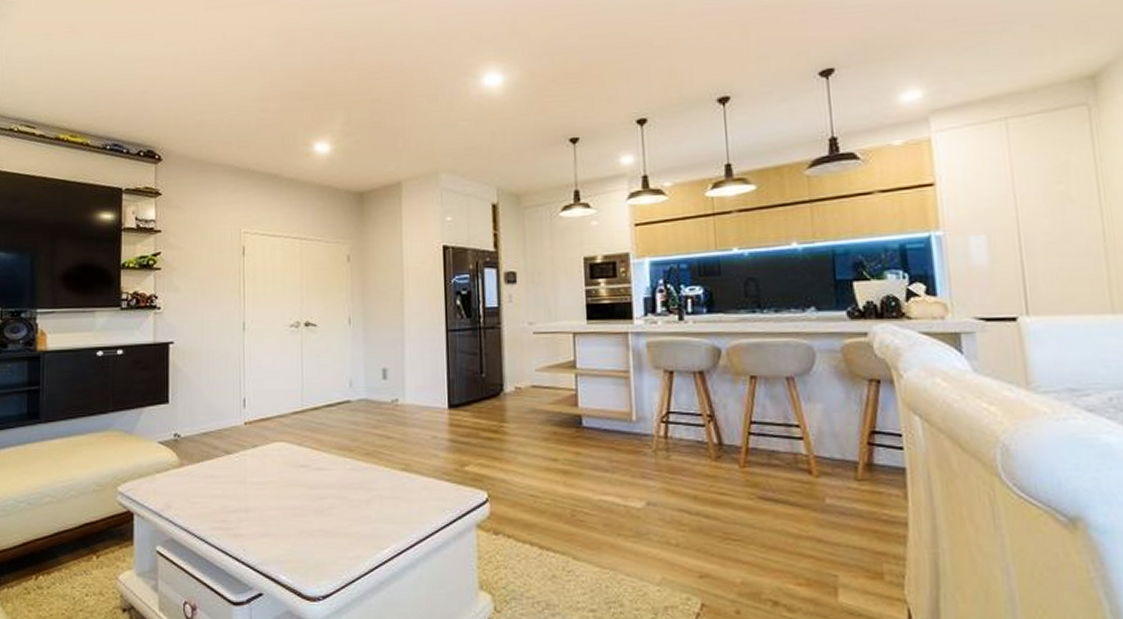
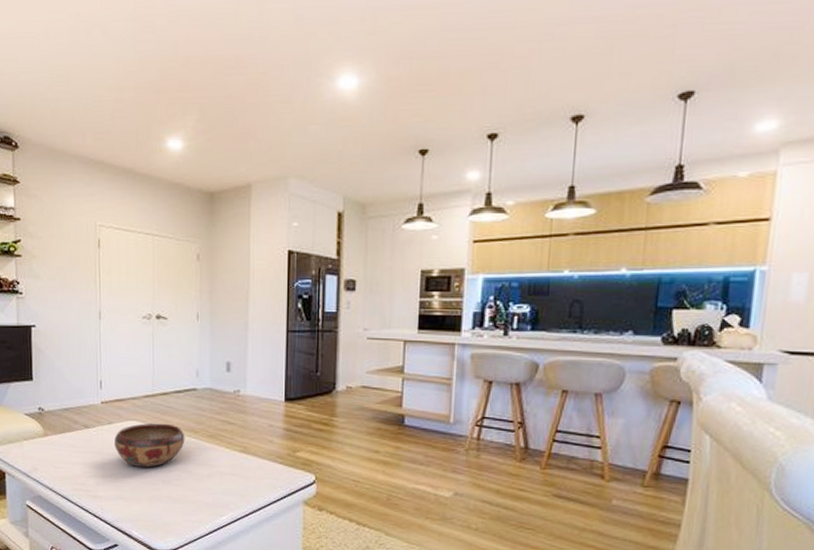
decorative bowl: none [259,442,339,496] -> present [114,423,185,468]

